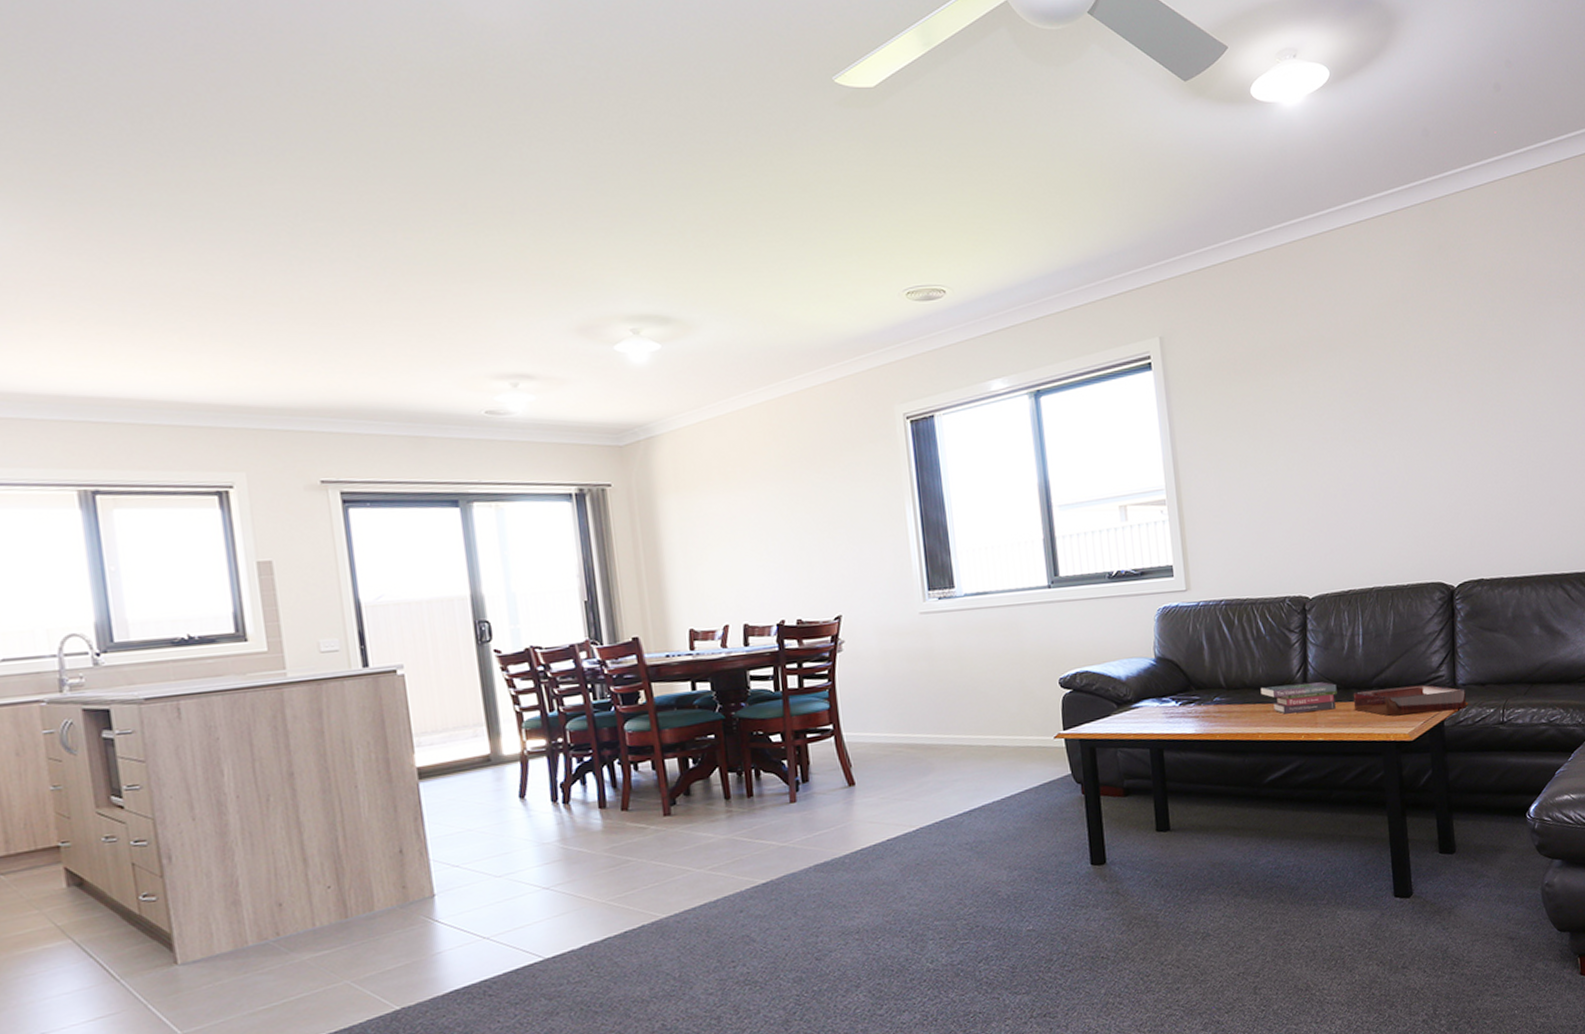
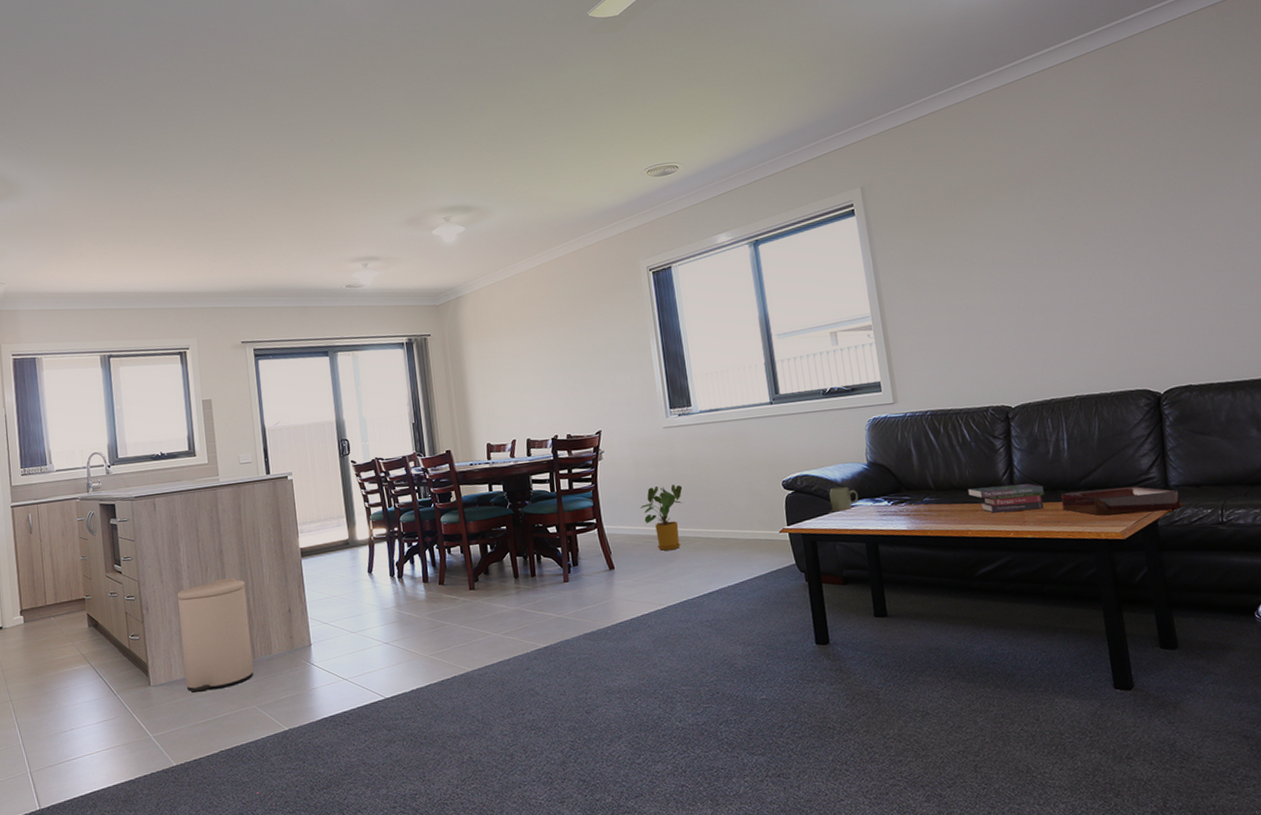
pedal bin: none [219,809,346,971] -> present [177,577,254,694]
house plant: none [889,682,942,762] -> present [640,485,683,551]
mug: none [1111,685,1145,713] -> present [829,487,859,511]

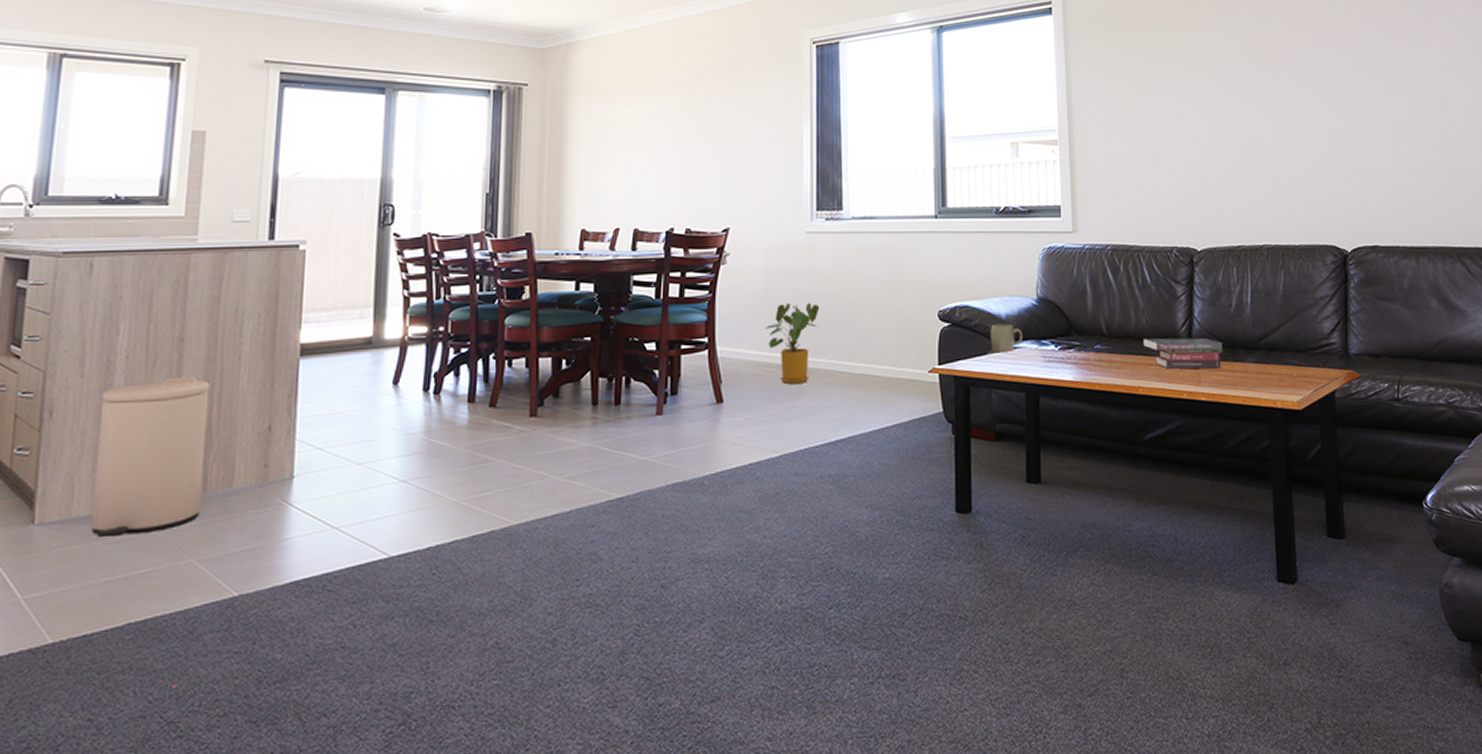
decorative tray: present [1060,486,1181,516] -> none [1239,351,1359,382]

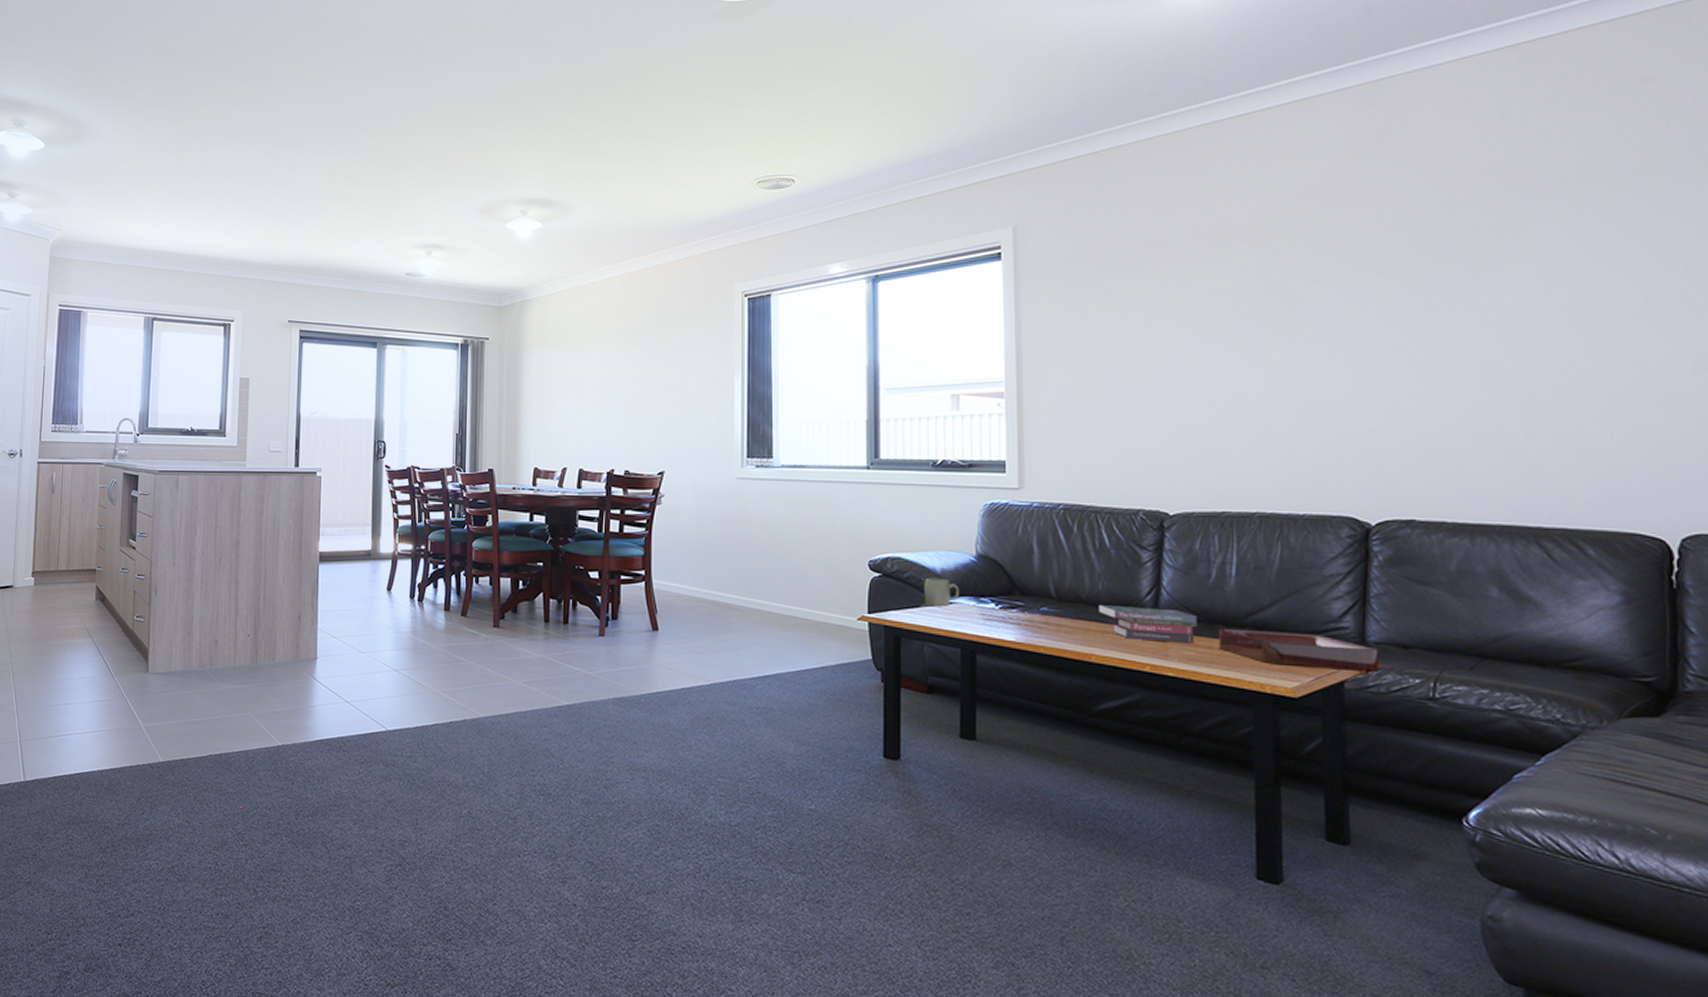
pedal bin: present [91,376,210,538] -> none [184,571,257,689]
house plant: present [766,302,820,384] -> none [698,543,750,619]
decorative tray: none [1239,351,1359,382] -> present [1218,628,1379,672]

